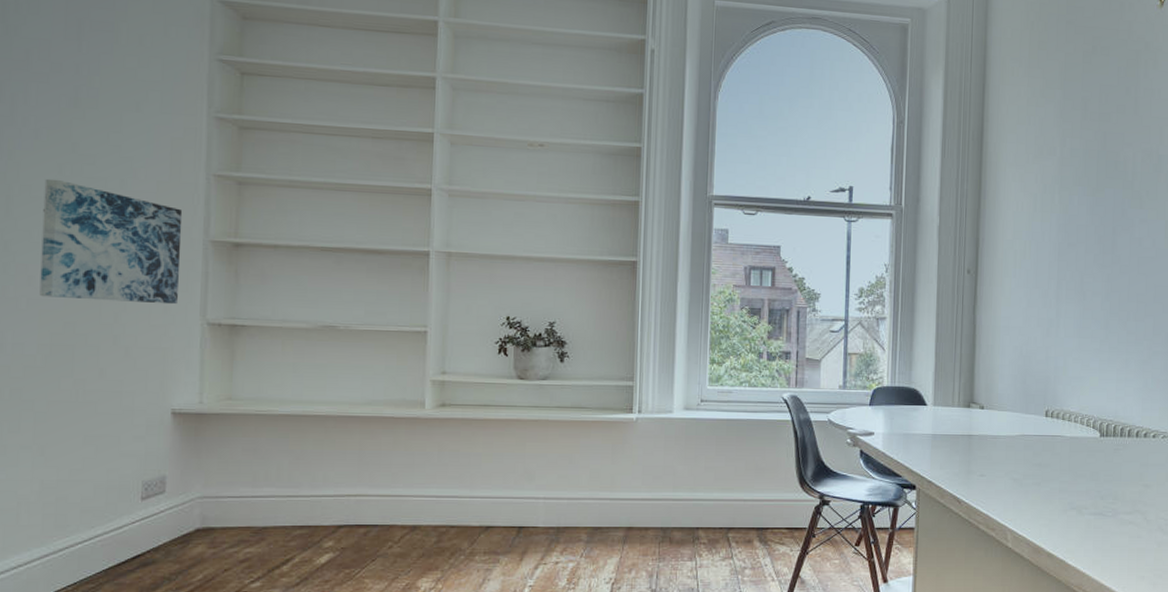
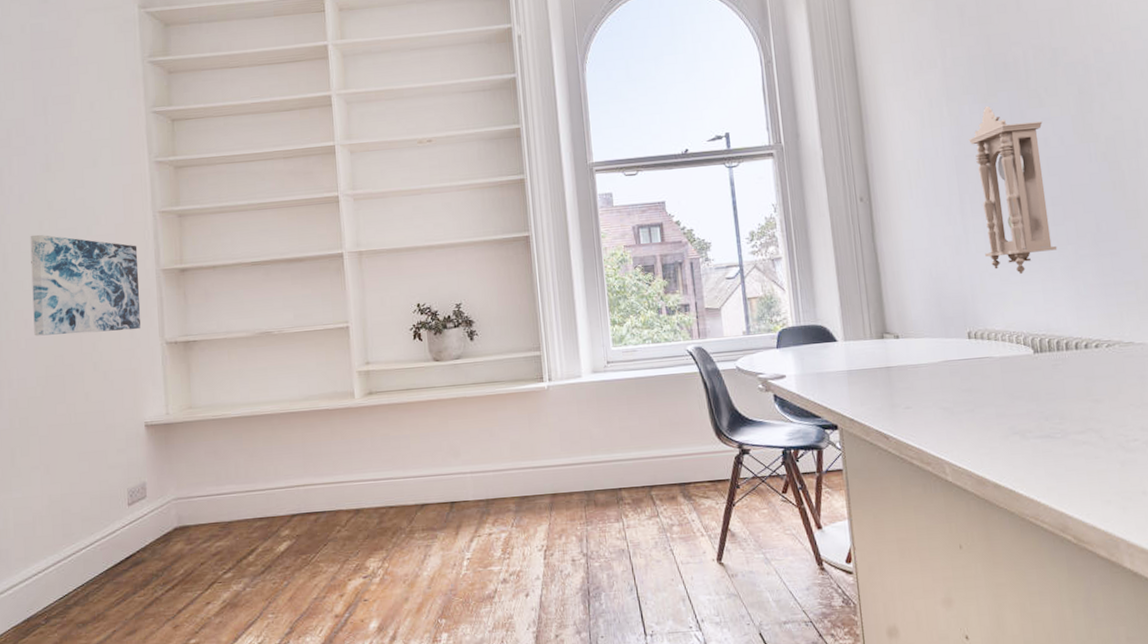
pendulum clock: none [1072,200,1140,362] -> present [968,107,1058,274]

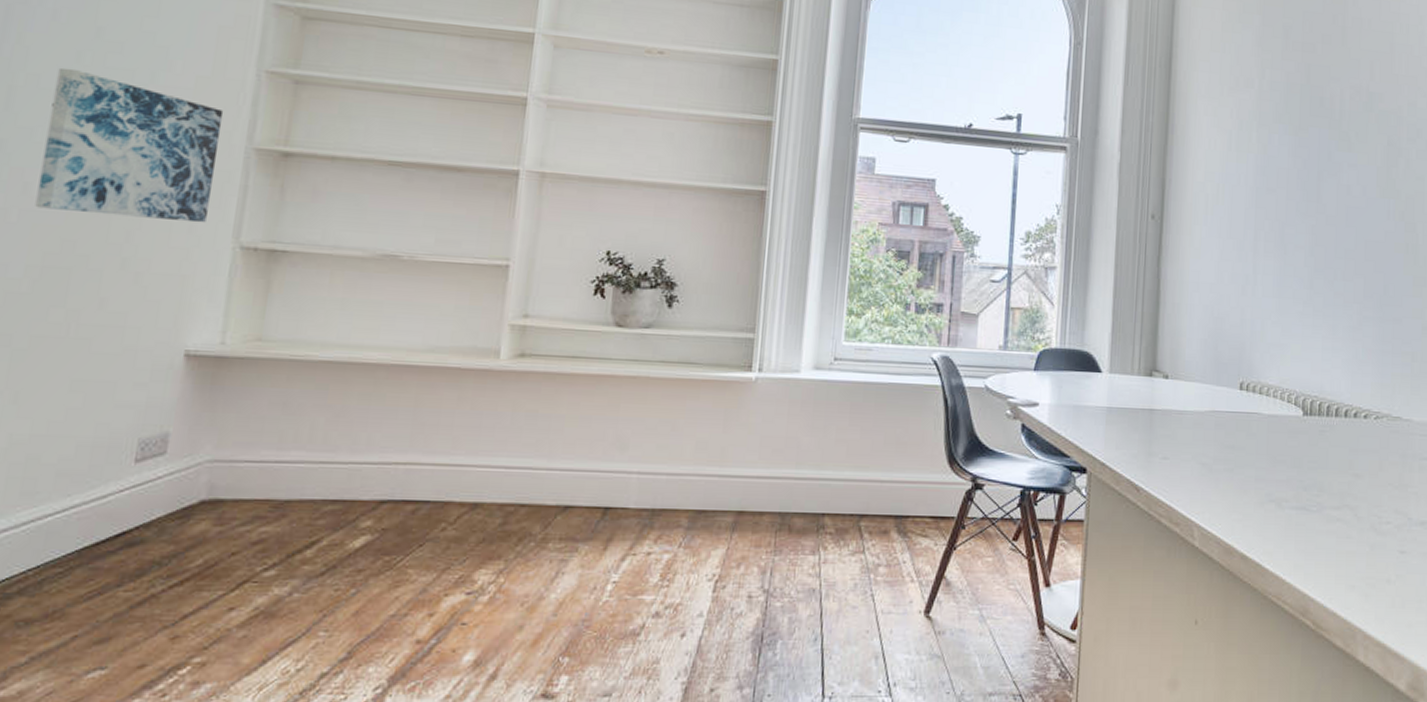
pendulum clock: present [968,107,1058,274] -> none [1271,140,1349,327]

